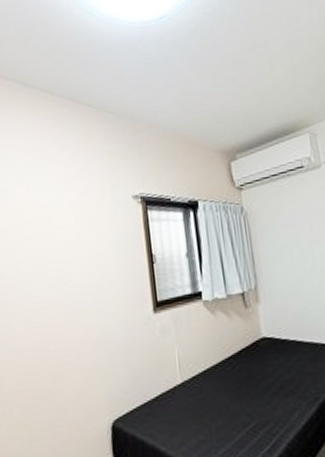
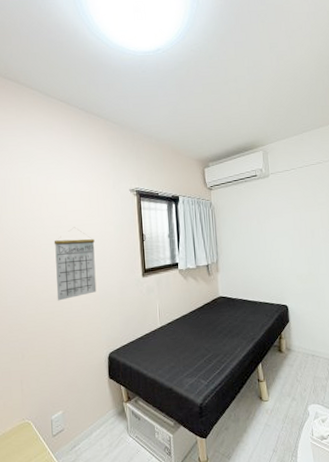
calendar: none [36,249,93,349] -> present [54,227,97,301]

